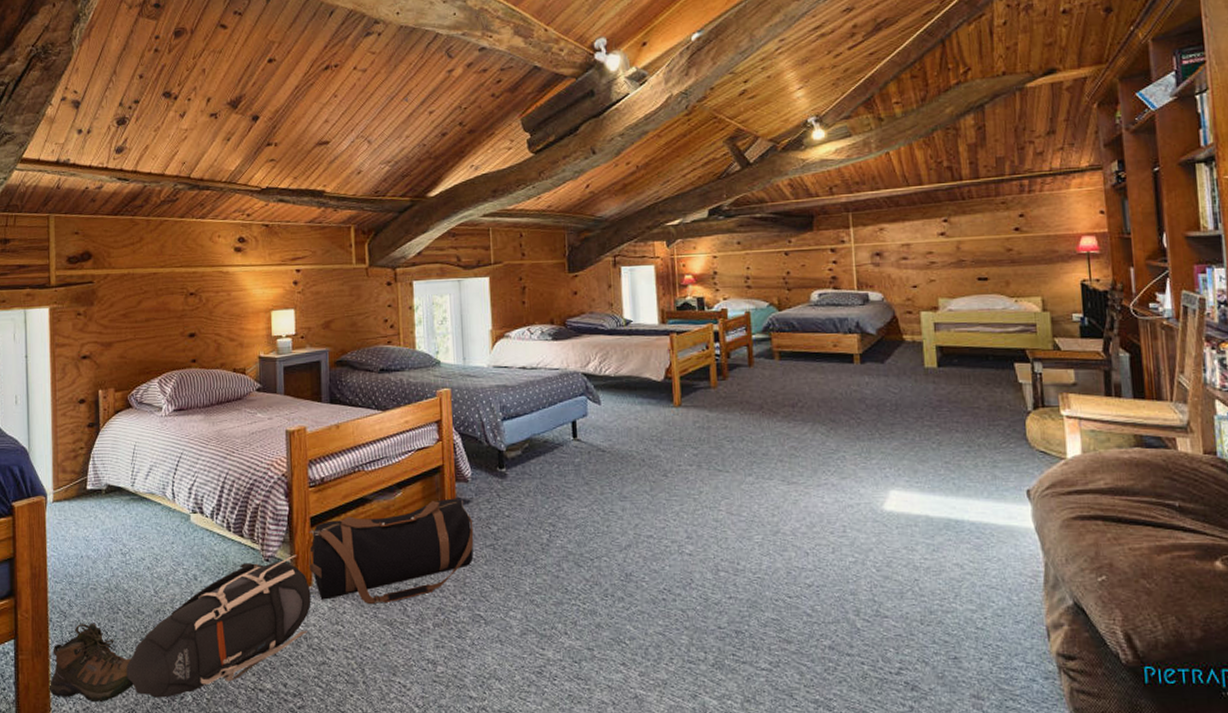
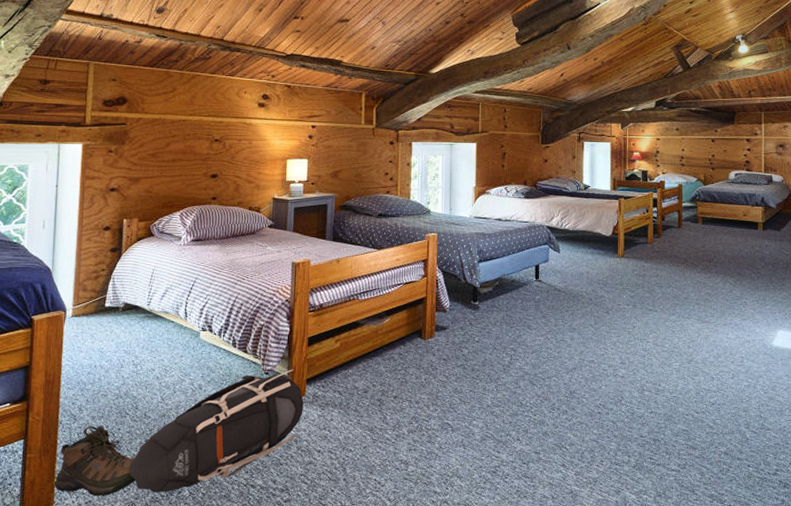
duffel bag: present [308,498,474,604] -> none [303,325,448,412]

